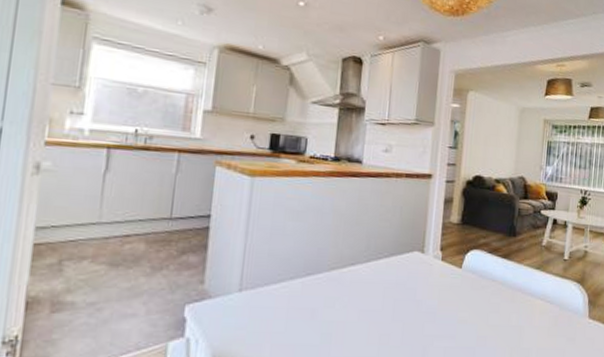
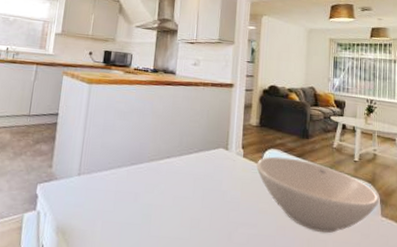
bowl: none [456,258,587,339] -> present [256,156,379,233]

